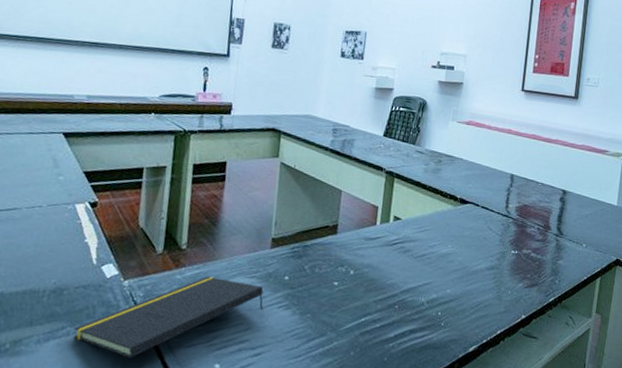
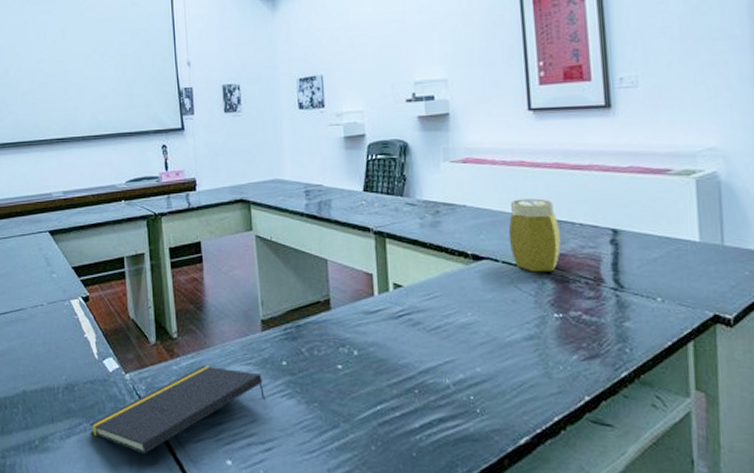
jar: none [489,158,528,218] -> present [508,198,561,272]

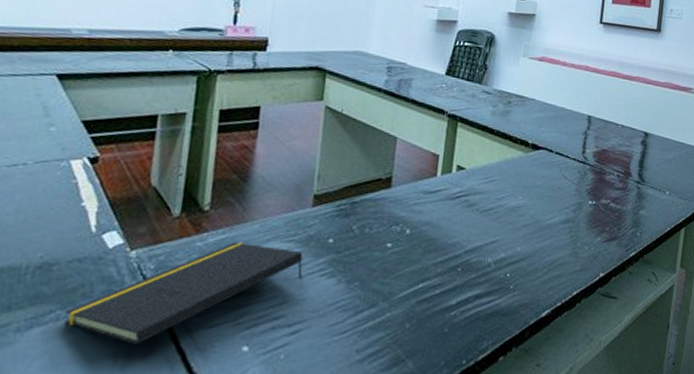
jar: present [508,198,561,272] -> none [564,98,606,164]

